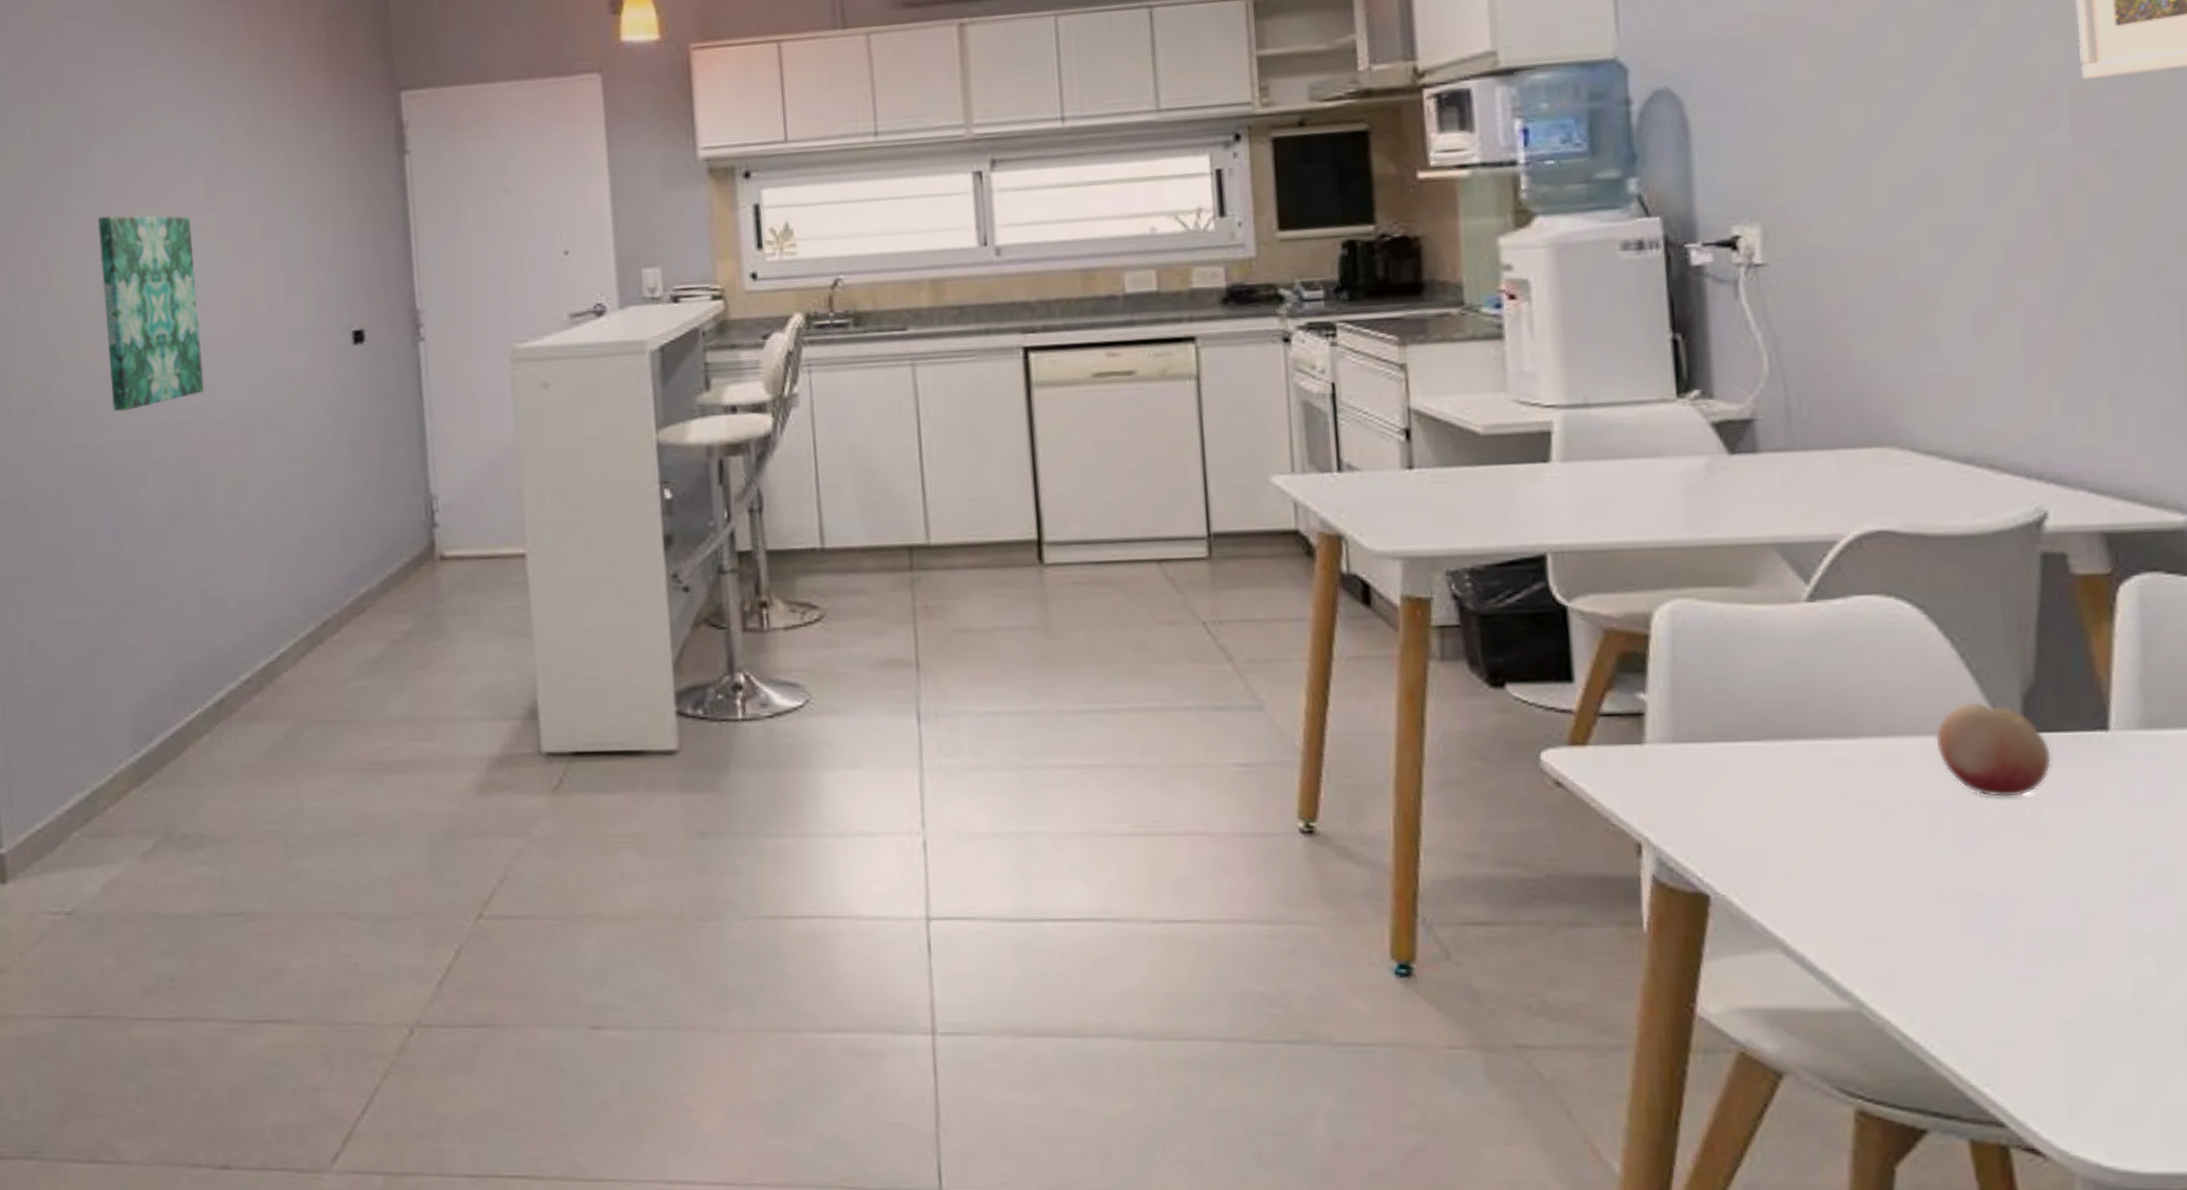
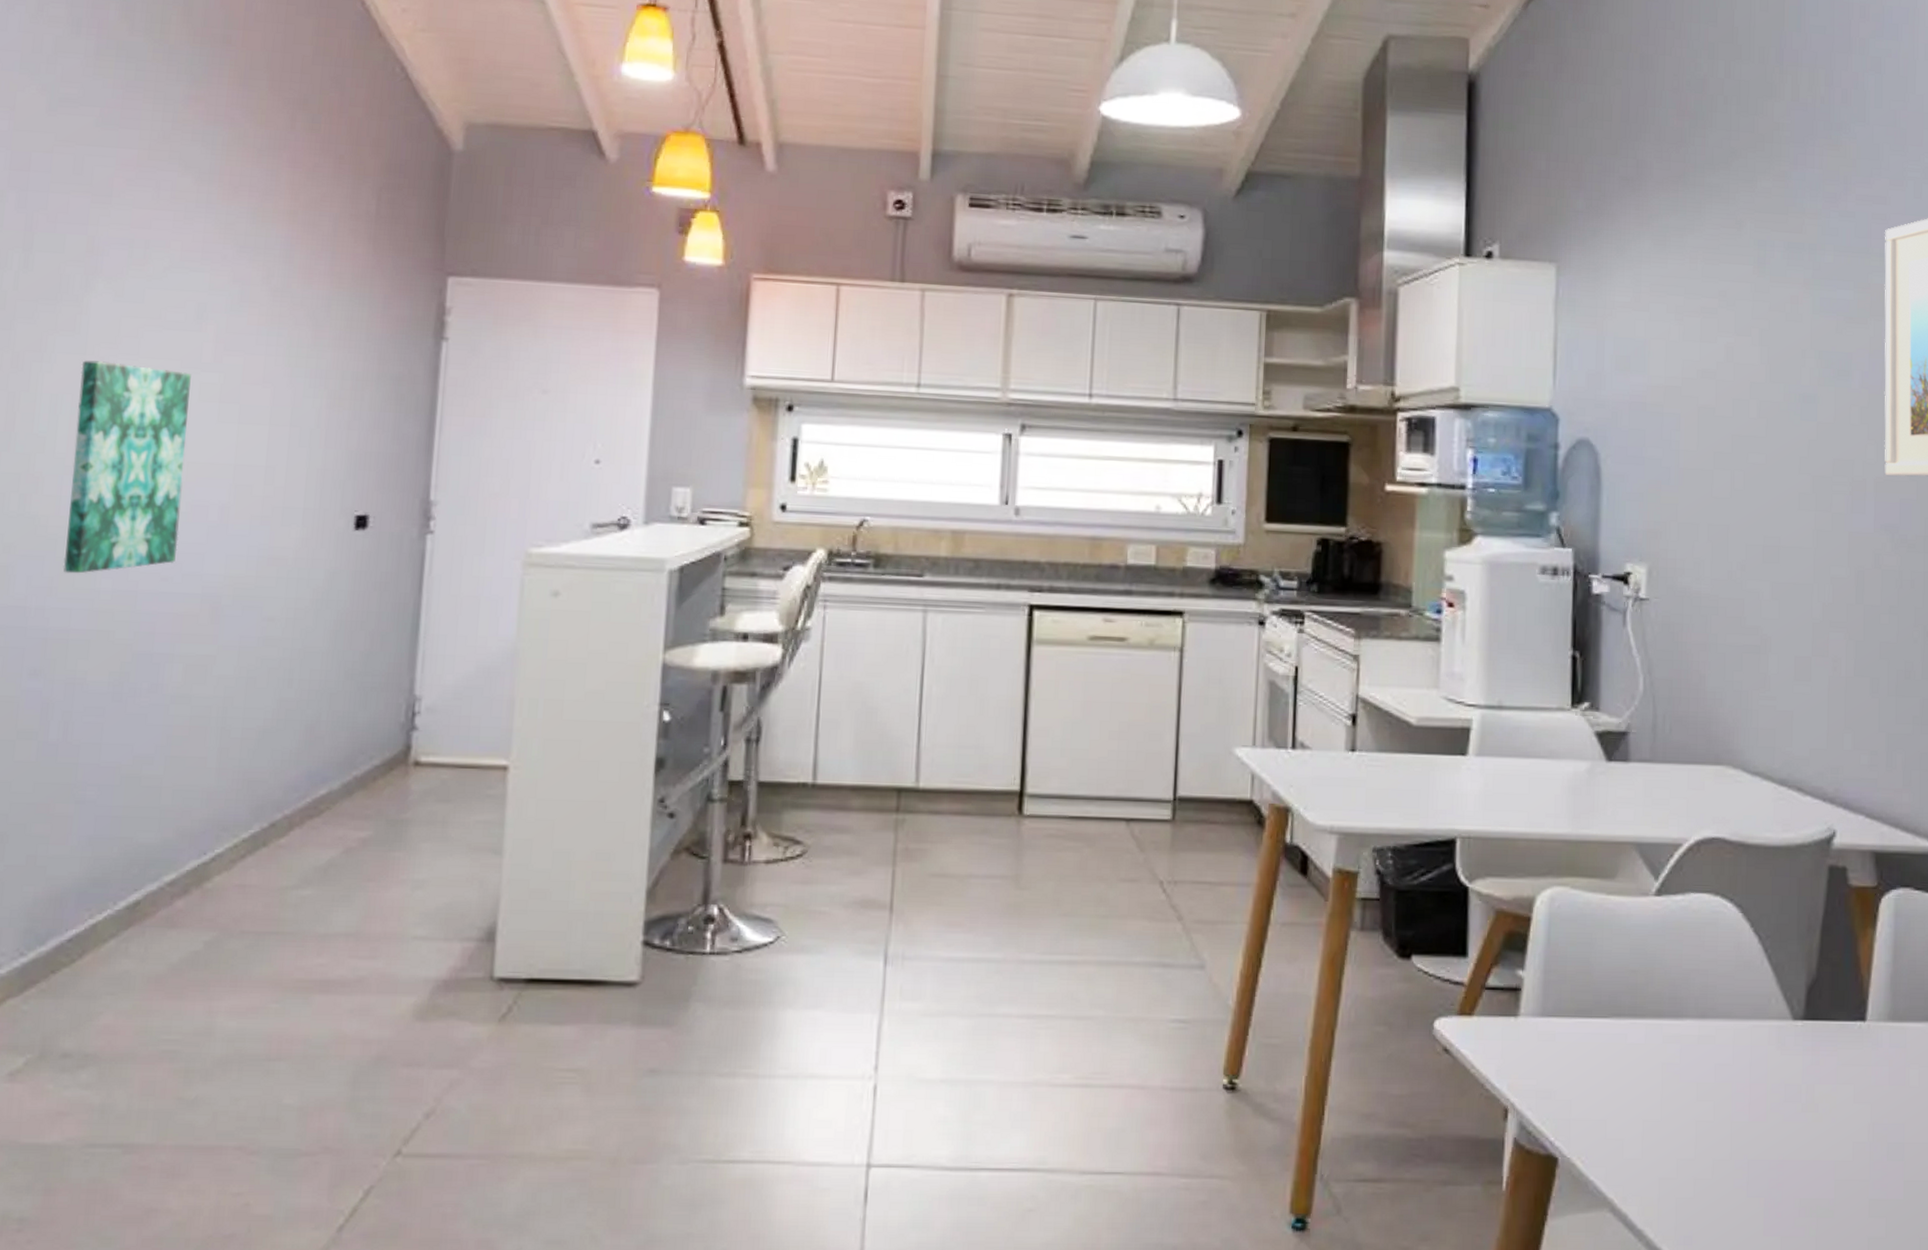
fruit: present [1935,702,2053,798] -> none [1741,991,1824,1077]

